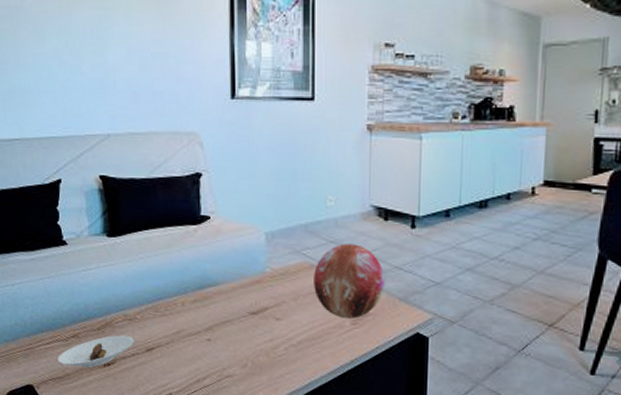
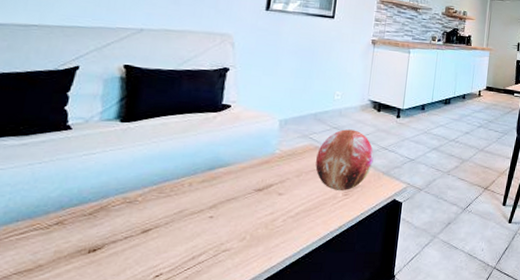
saucer: present [58,335,134,368] -> none [30,218,130,257]

